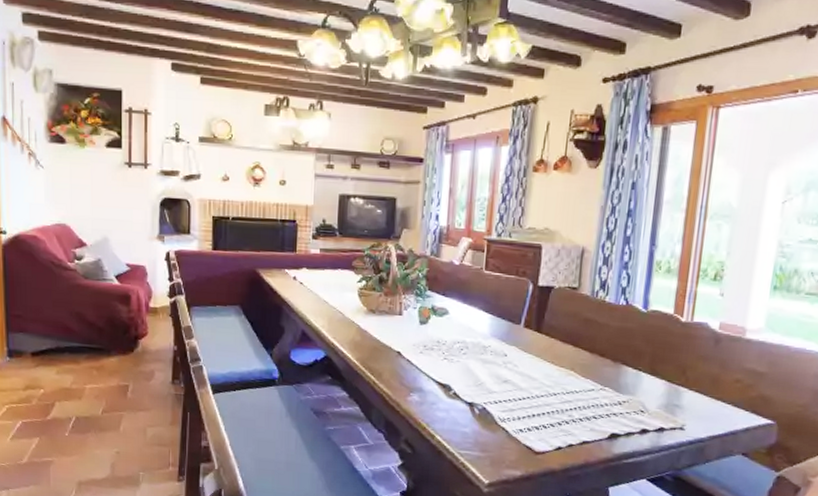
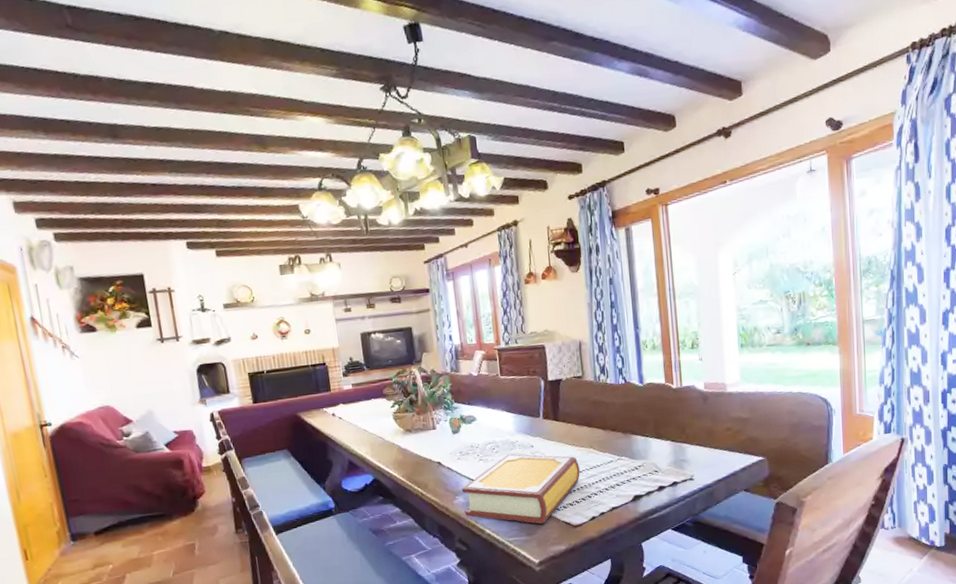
book: none [417,359,555,443] -> present [462,454,580,525]

